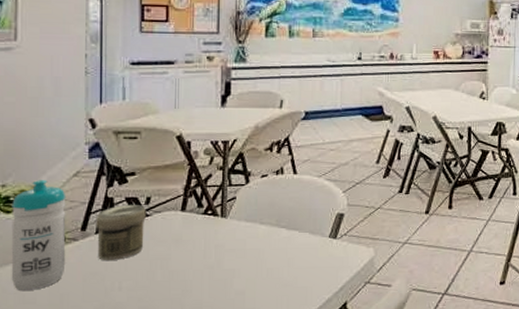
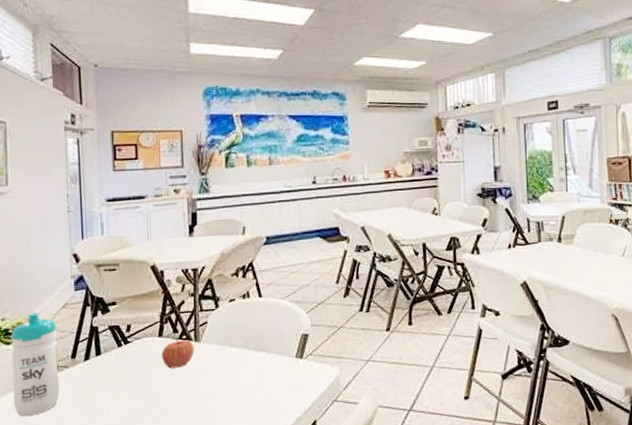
jar: present [96,204,146,261] -> none [84,332,128,387]
apple: none [184,214,220,245] -> present [162,339,194,369]

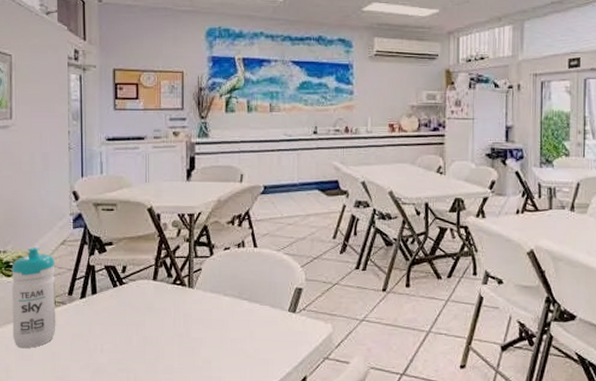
apple: present [162,339,194,369] -> none [156,284,188,313]

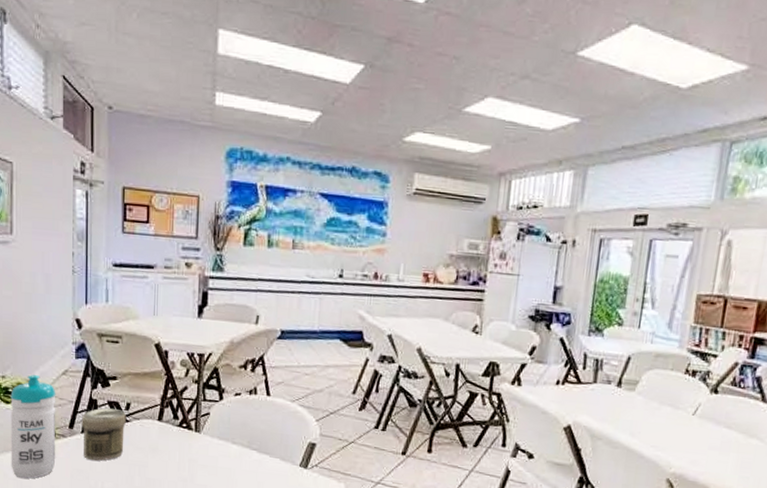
jar: none [80,272,123,325] -> present [82,408,126,461]

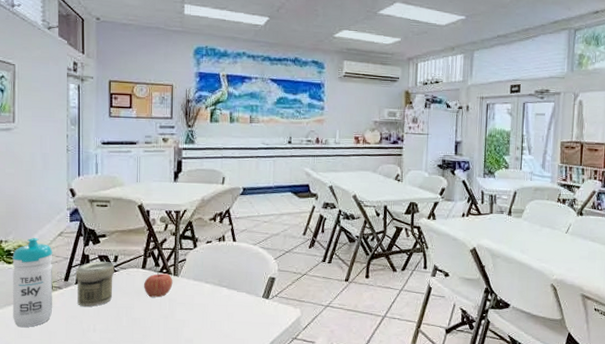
apple: none [160,426,194,456] -> present [144,272,173,298]

